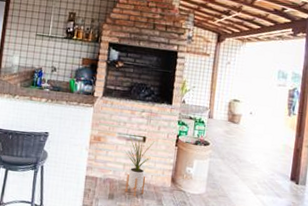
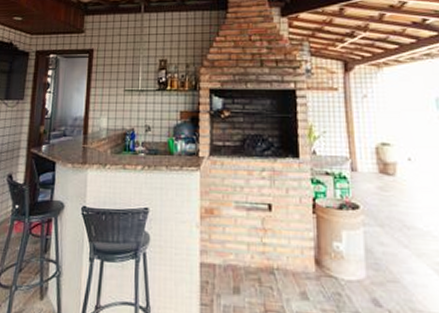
house plant: present [124,134,155,197] -> none [246,201,285,289]

